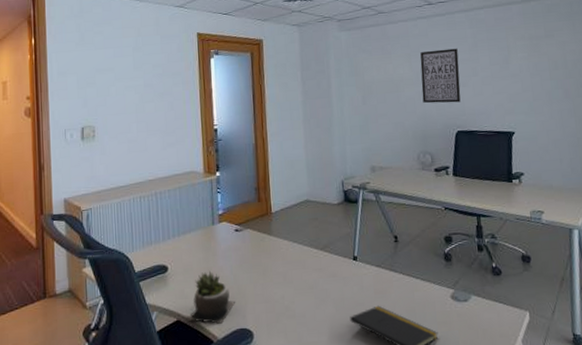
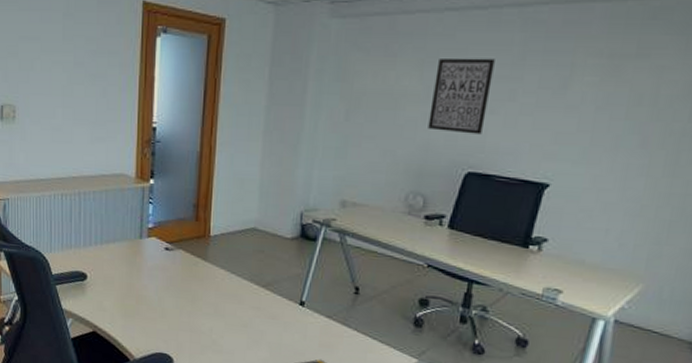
succulent plant: present [187,270,236,324] -> none [104,287,158,344]

